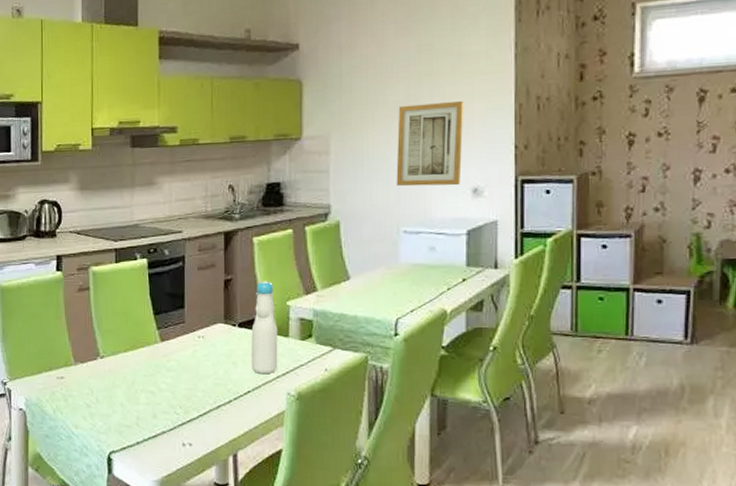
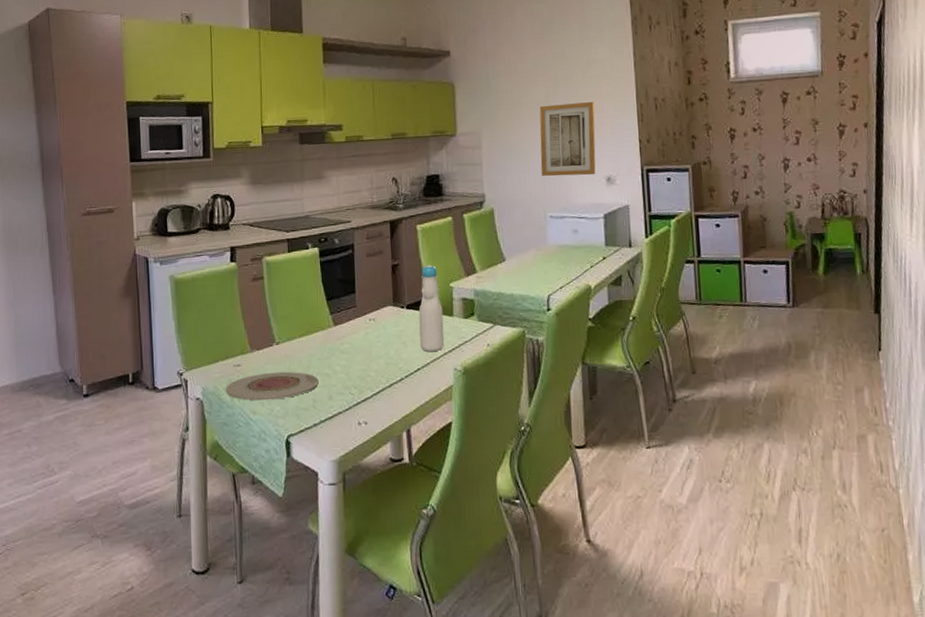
plate: none [49,386,143,415] -> present [226,371,319,401]

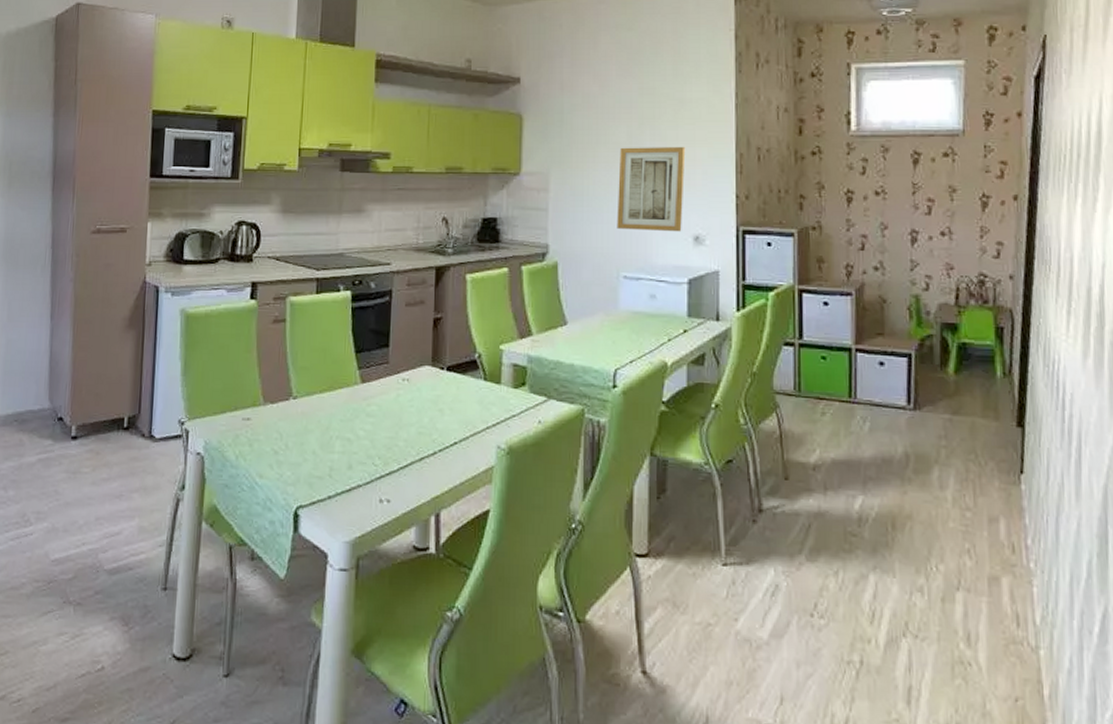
plate: present [226,371,319,401] -> none [231,430,338,463]
bottle: present [418,265,445,352] -> none [460,322,489,424]

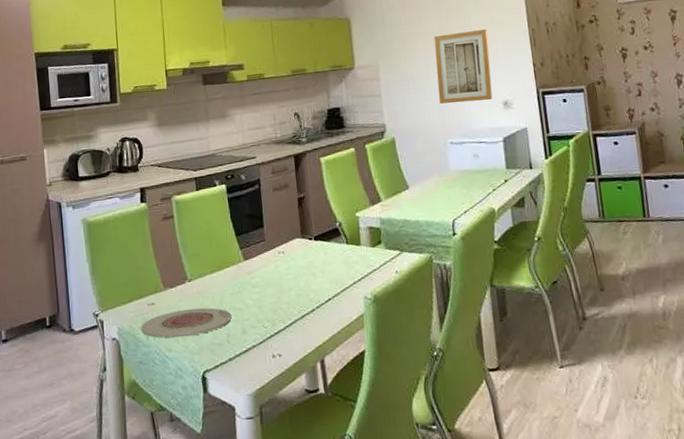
plate: none [231,430,338,463] -> present [141,308,232,338]

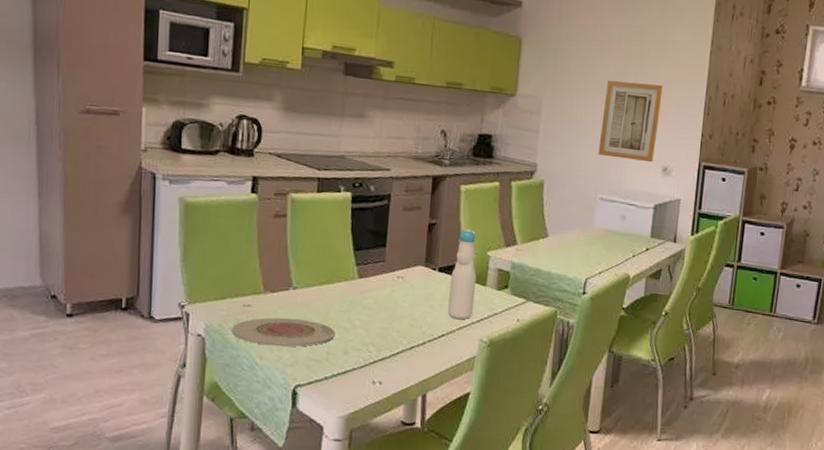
bottle: none [326,196,354,282] -> present [448,229,477,319]

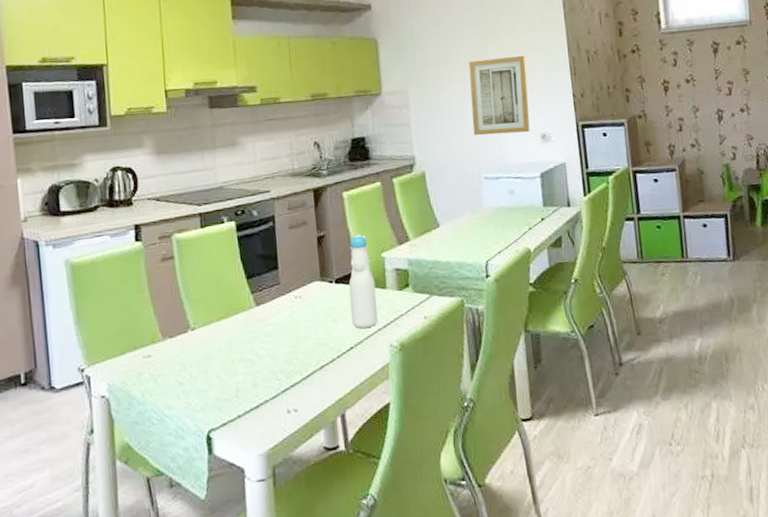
plate: present [232,317,335,347] -> none [135,359,241,395]

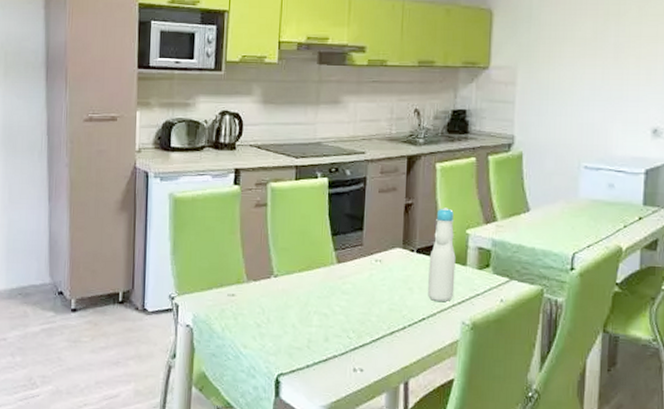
wall art: present [468,55,530,135] -> none [579,42,648,125]

